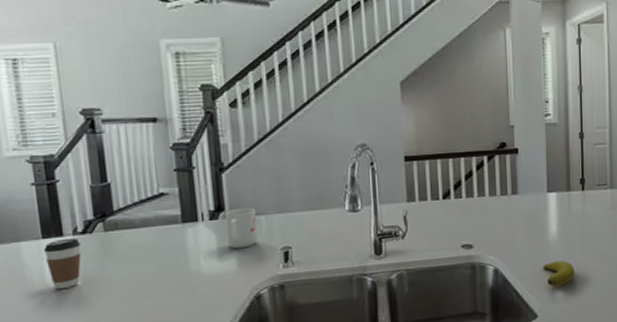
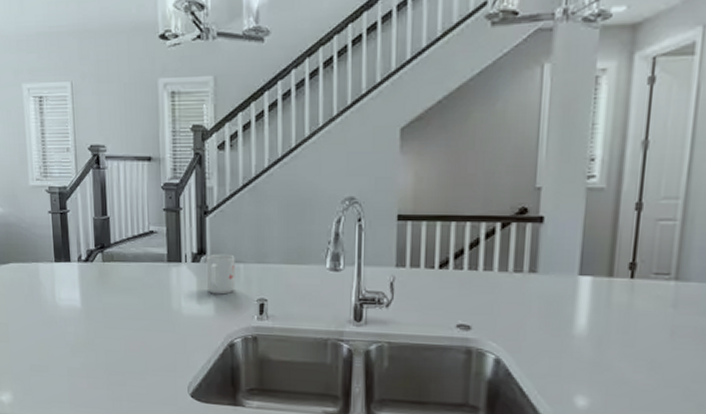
coffee cup: present [43,237,82,290] -> none [55,264,84,310]
banana: present [543,260,575,287] -> none [562,362,607,394]

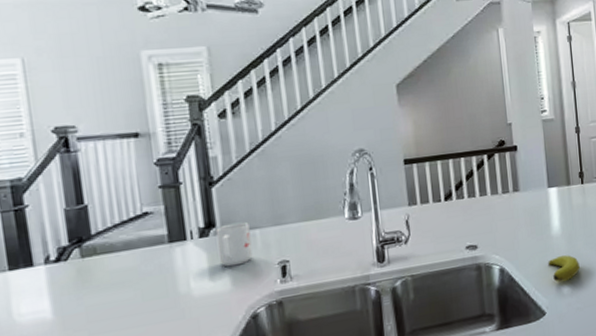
banana: none [562,362,607,394] -> present [548,255,580,283]

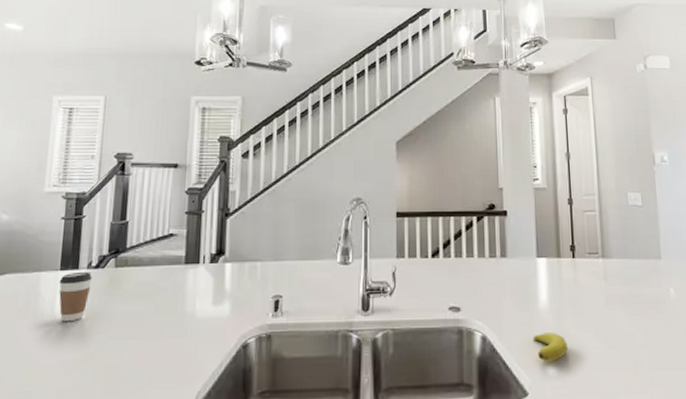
coffee cup: none [10,267,55,326] -> present [59,271,92,322]
mug: present [215,222,253,267] -> none [223,253,253,294]

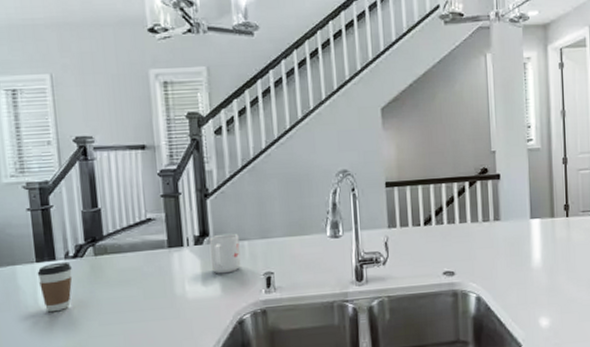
mug: none [223,253,253,294] -> present [209,233,241,274]
banana: present [533,333,568,362] -> none [527,289,560,316]

